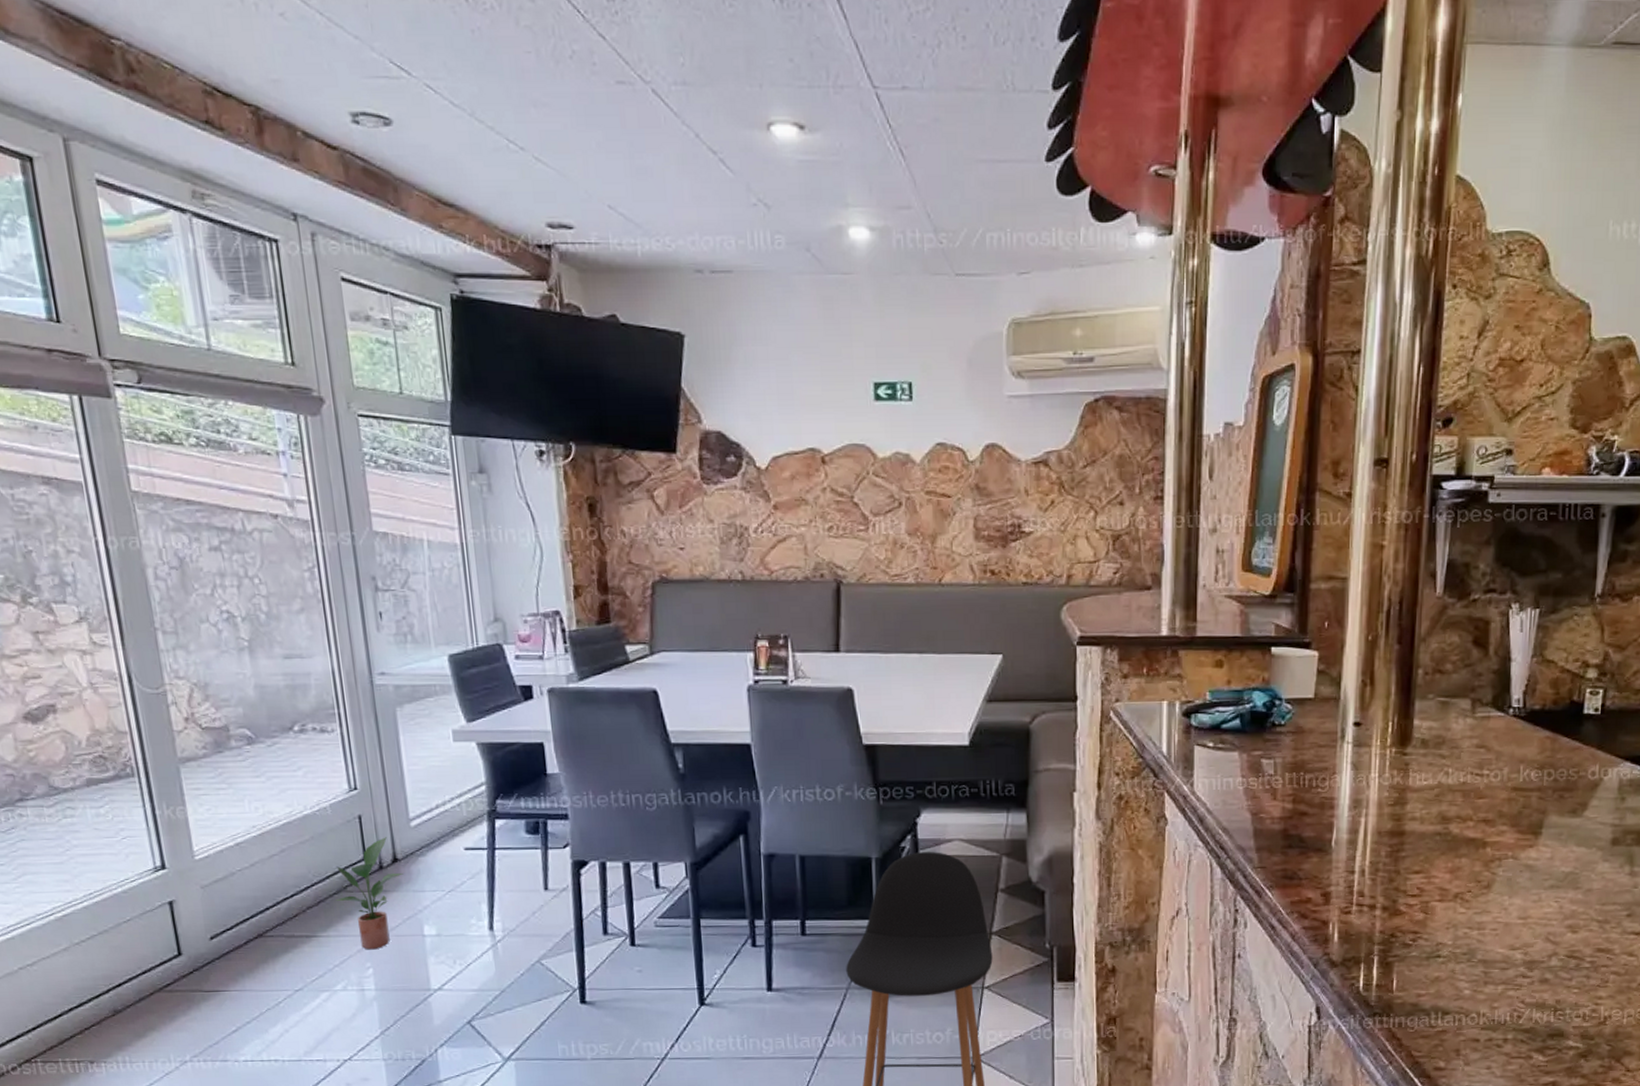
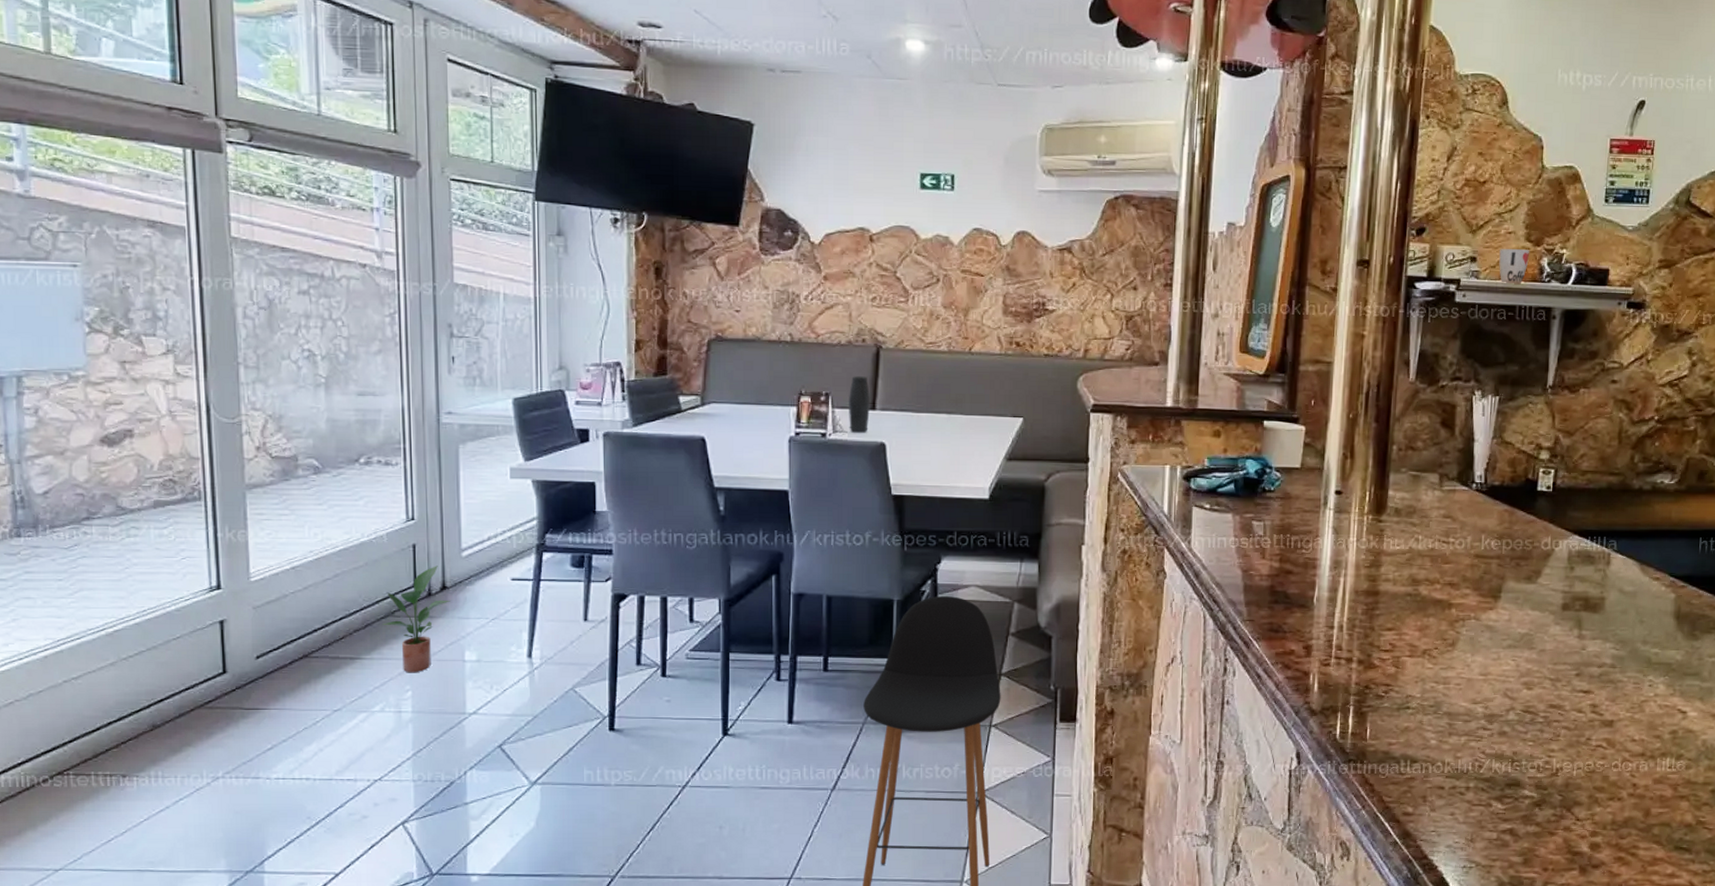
vase: none [809,615,834,680] -> present [849,376,870,434]
cup: none [1539,438,1576,480] -> present [1499,249,1530,285]

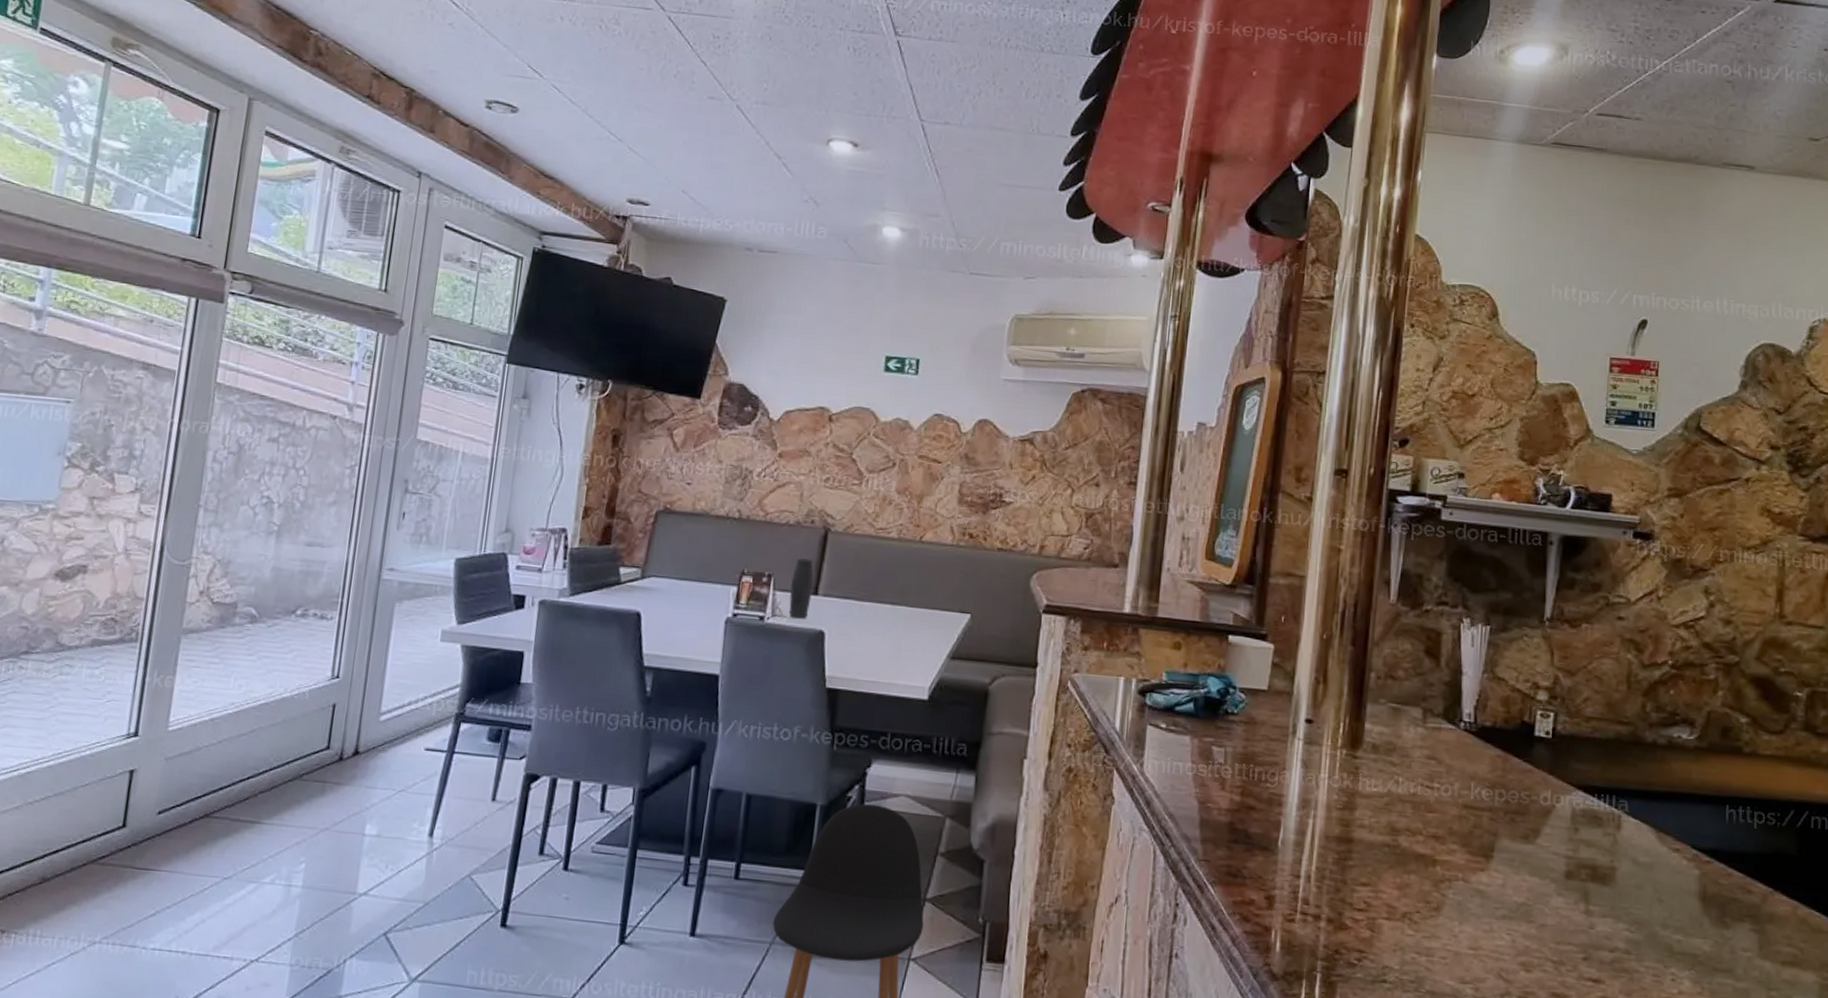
potted plant: present [382,566,450,673] -> none [289,728,360,844]
cup: present [1499,249,1530,285] -> none [1489,466,1524,506]

